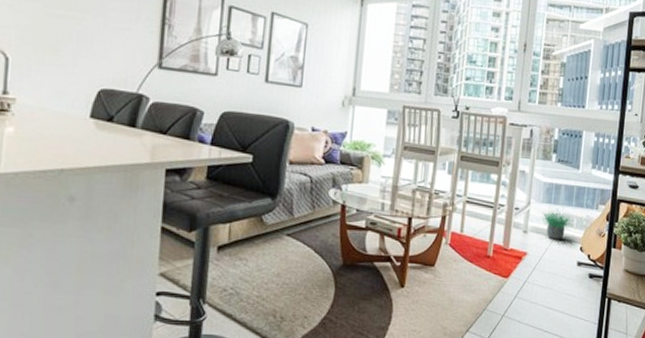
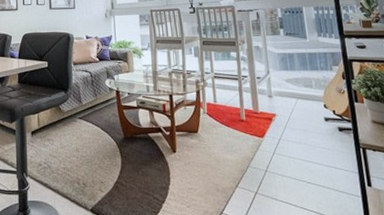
potted plant: present [540,208,572,240] -> none [281,73,312,101]

